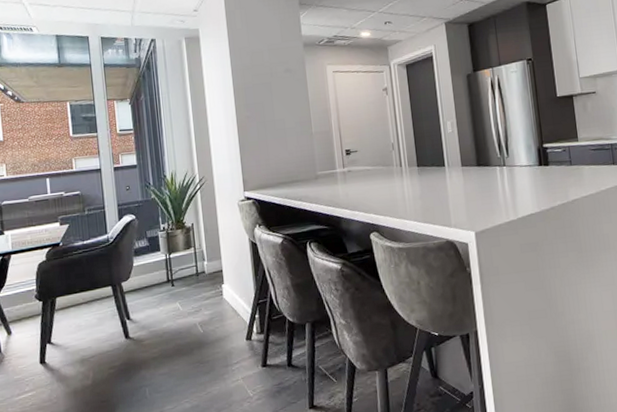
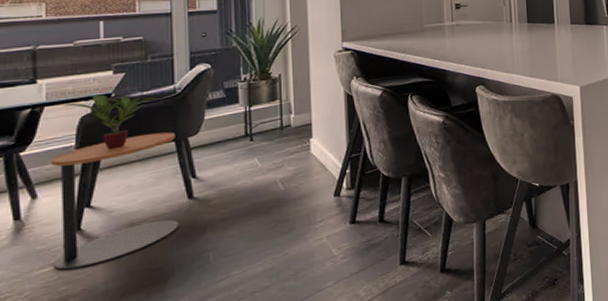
side table: none [19,277,119,398] -> present [50,132,178,271]
potted plant: none [24,244,96,293] -> present [63,94,158,150]

